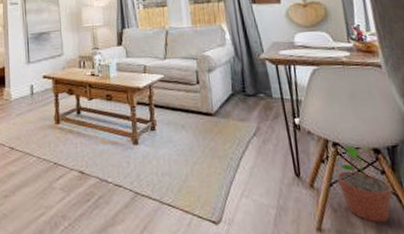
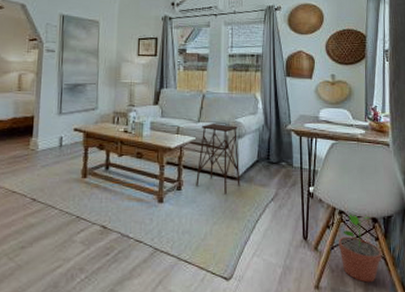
side table: none [169,58,217,132] -> present [196,122,240,195]

